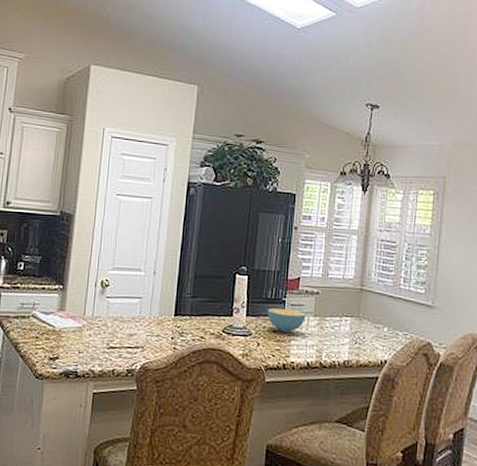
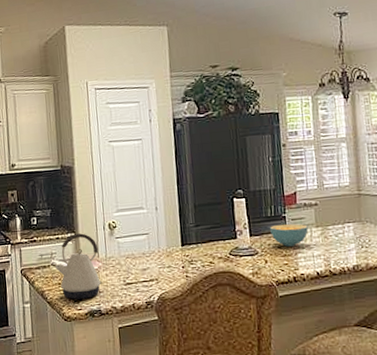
kettle: none [35,286,86,358] -> present [55,233,103,300]

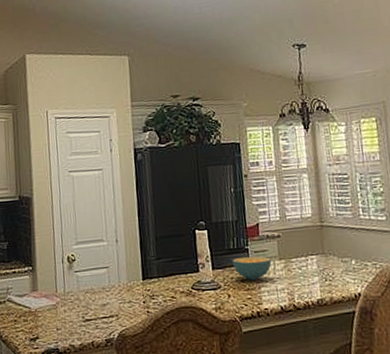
kettle: present [55,233,103,300] -> none [11,267,61,338]

